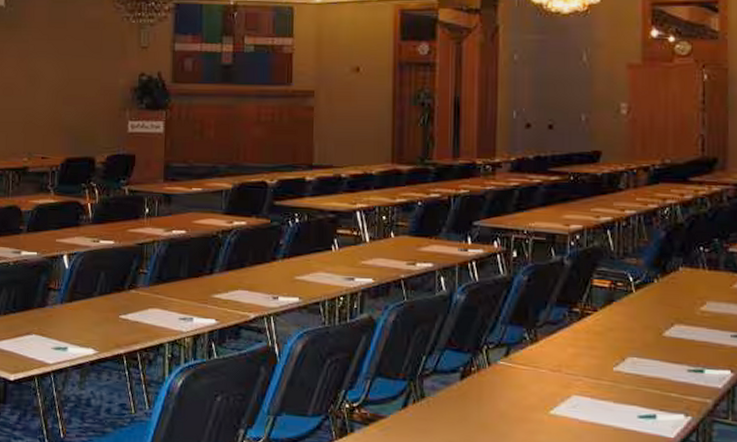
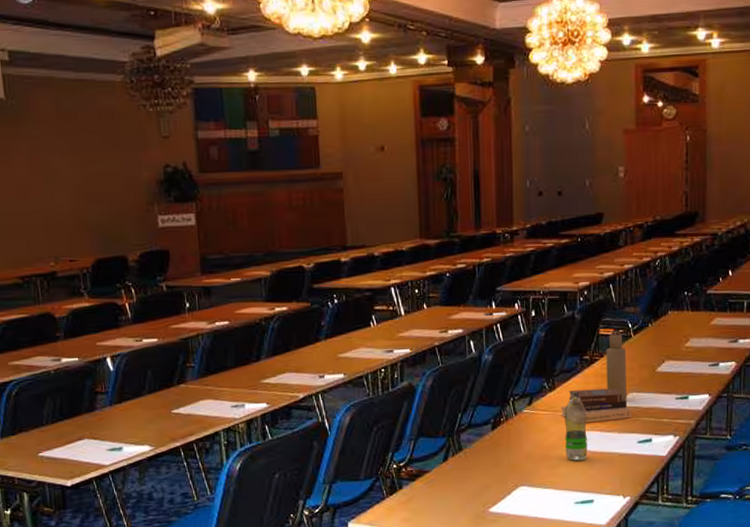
books: none [543,345,632,387] -> present [561,388,633,423]
bottle: none [547,347,575,429] -> present [564,391,587,461]
bottle: none [600,283,626,365] -> present [606,330,628,400]

